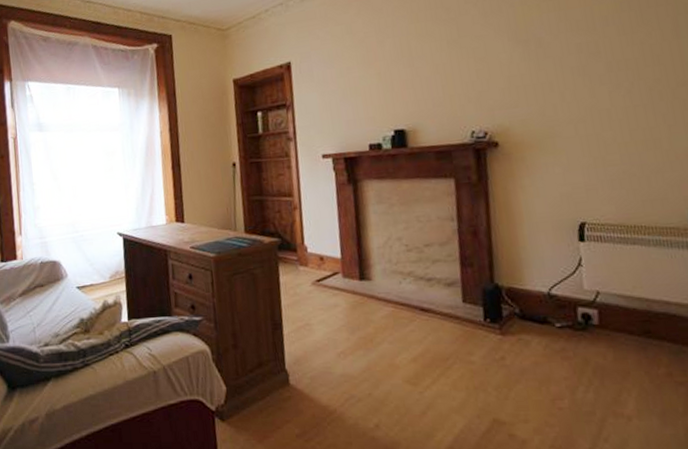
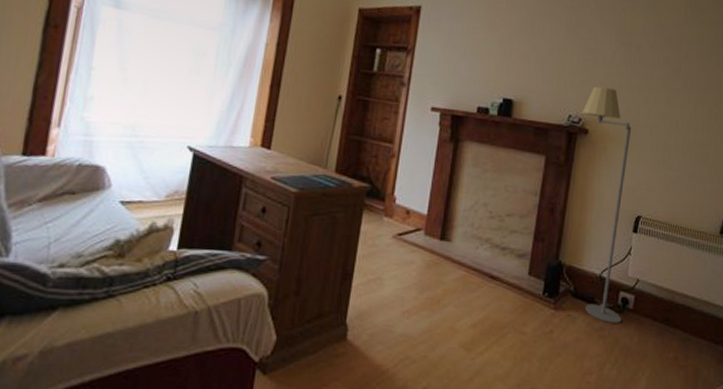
floor lamp: none [486,92,587,343] -> present [581,87,631,323]

